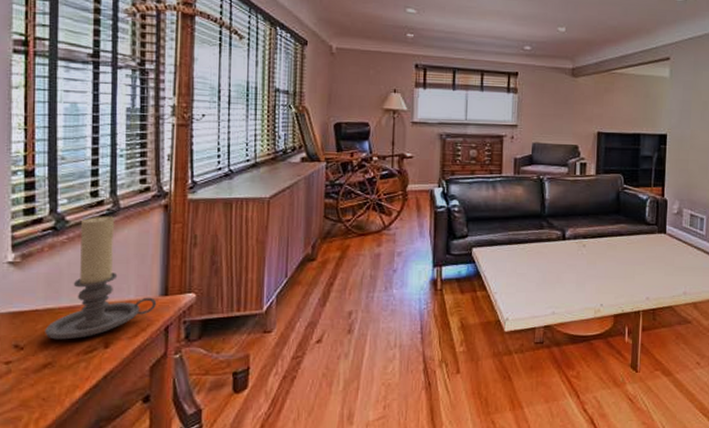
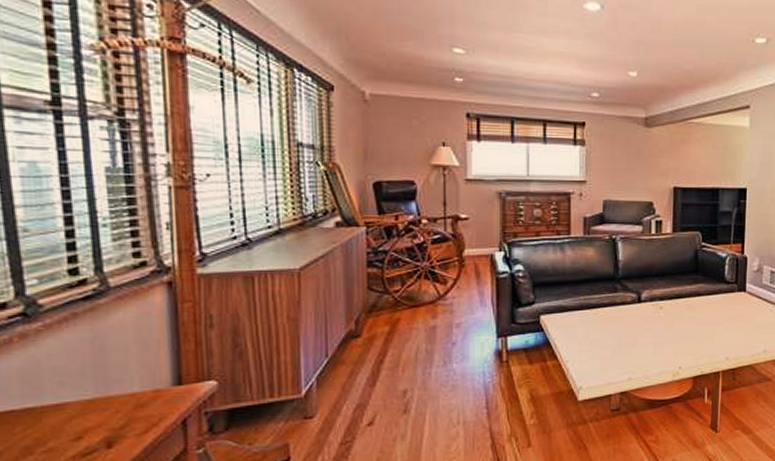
candle holder: present [45,216,157,340] -> none [26,297,169,443]

